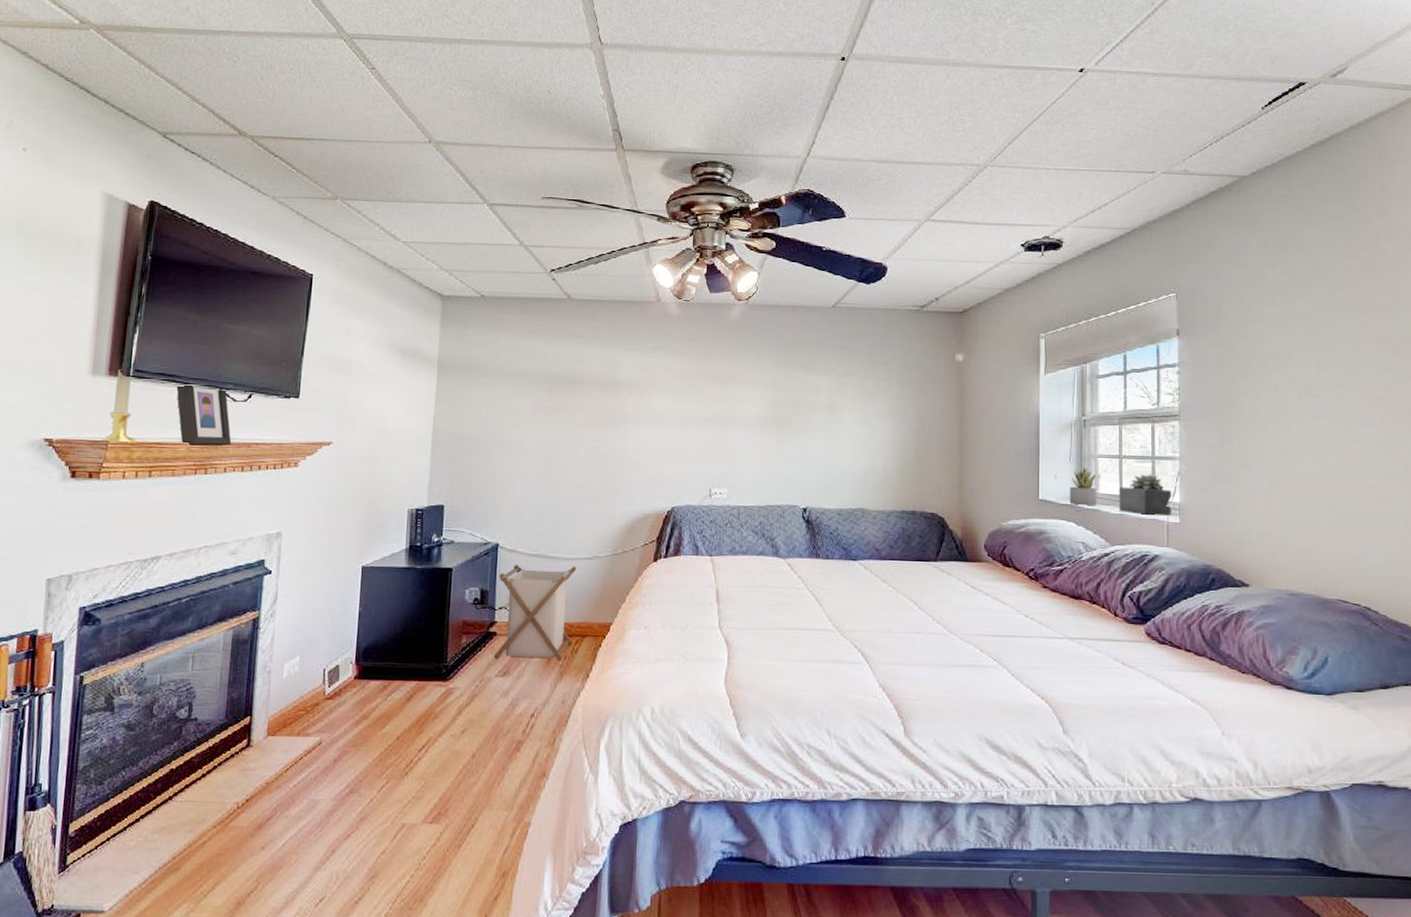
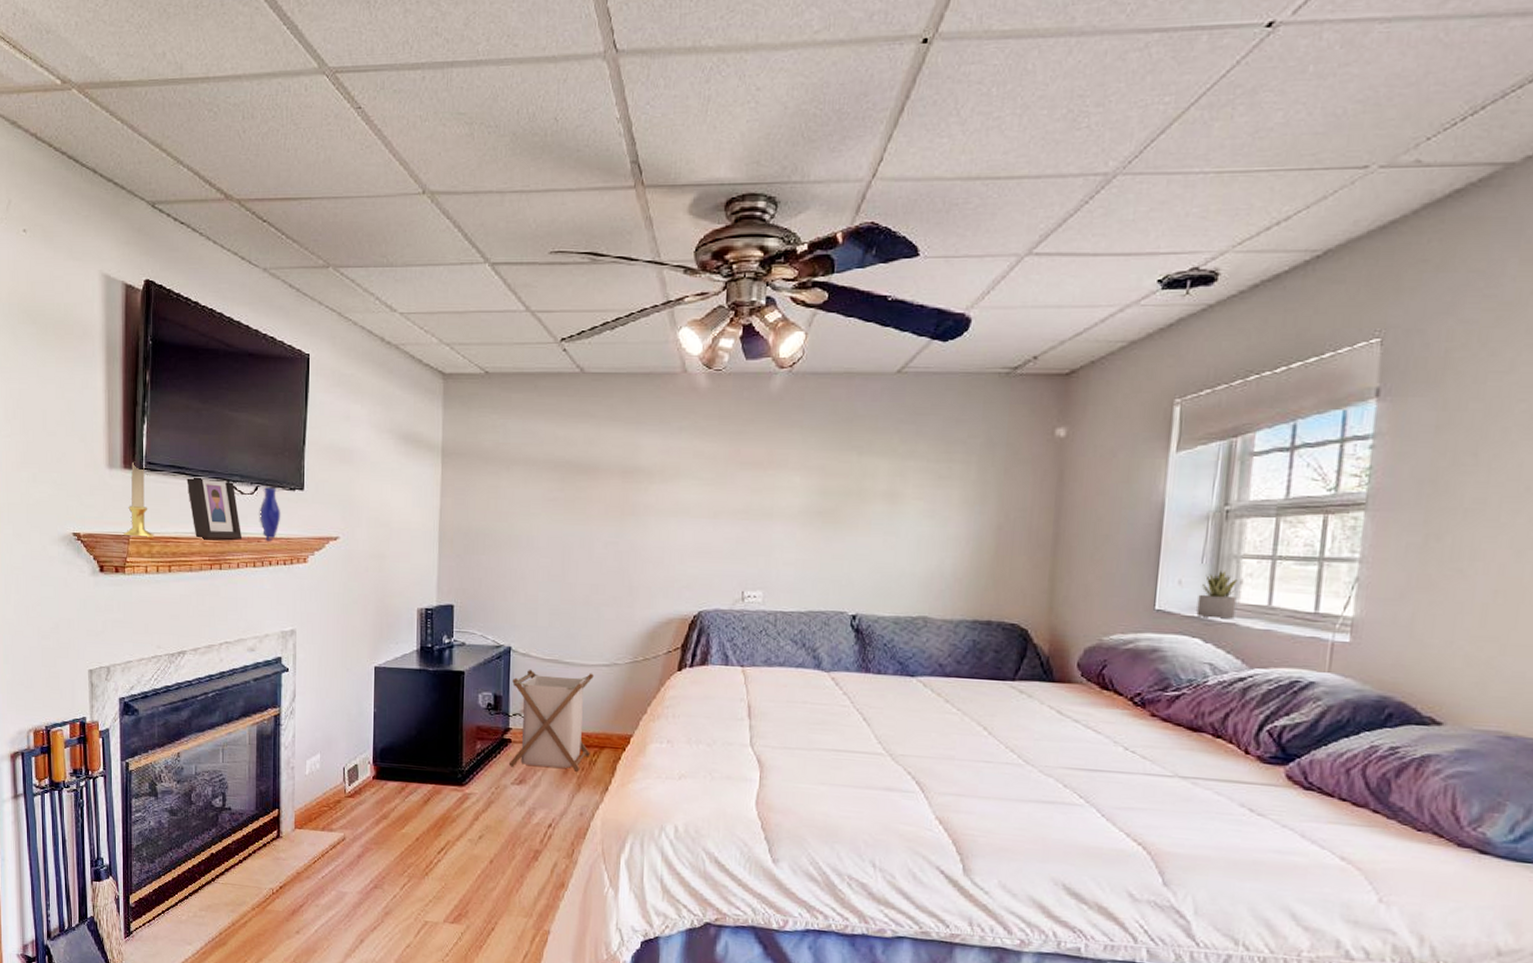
vase: none [252,395,274,447] -> present [260,487,281,542]
succulent plant: present [1118,474,1173,516] -> none [1264,579,1344,633]

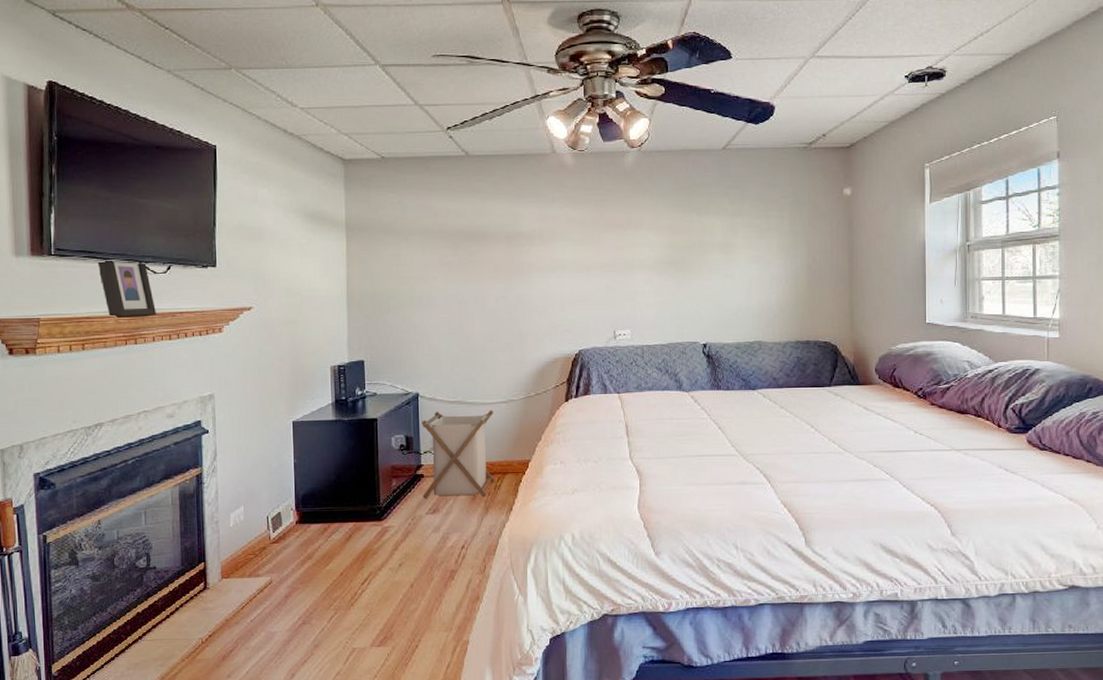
candle holder: present [122,461,154,540] -> none [32,248,66,321]
vase: present [260,487,281,542] -> none [174,266,195,315]
succulent plant: present [1196,571,1239,619] -> none [955,290,981,327]

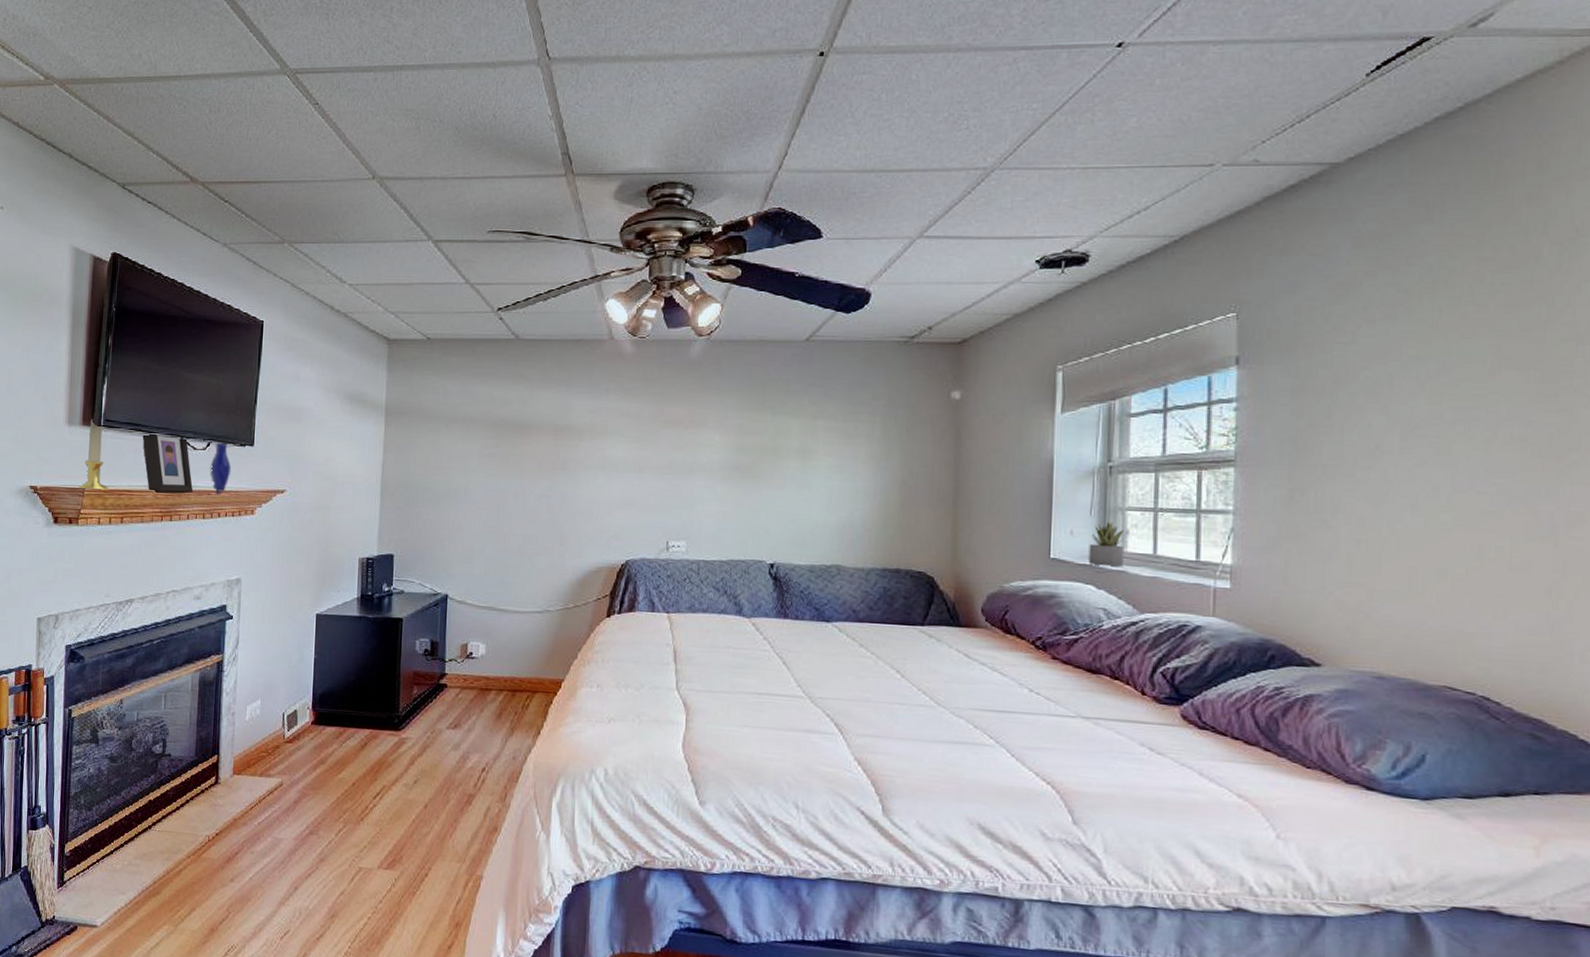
candle holder: none [32,248,66,321] -> present [78,419,109,493]
vase: none [174,266,195,315] -> present [211,443,232,494]
laundry basket: present [421,410,495,499] -> none [444,615,527,716]
succulent plant: none [955,290,981,327] -> present [1088,522,1125,567]

